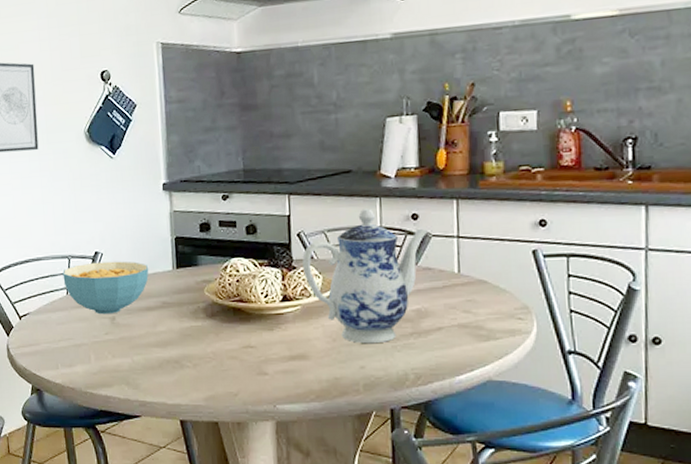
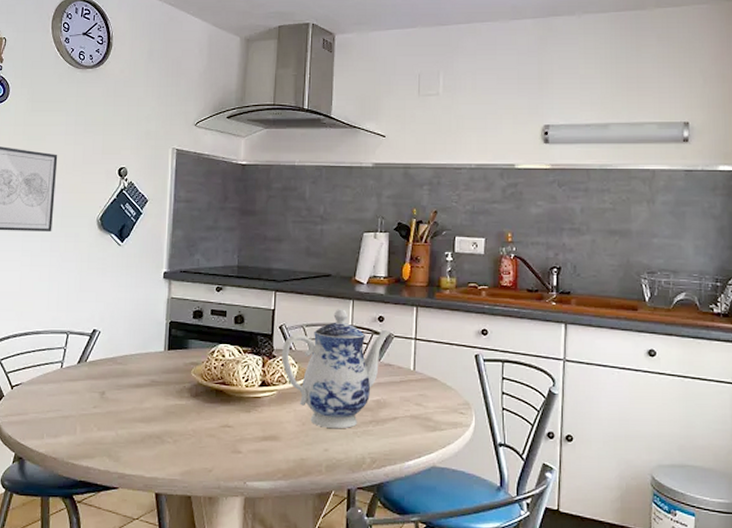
cereal bowl: present [62,261,149,315] -> none [59,339,142,389]

